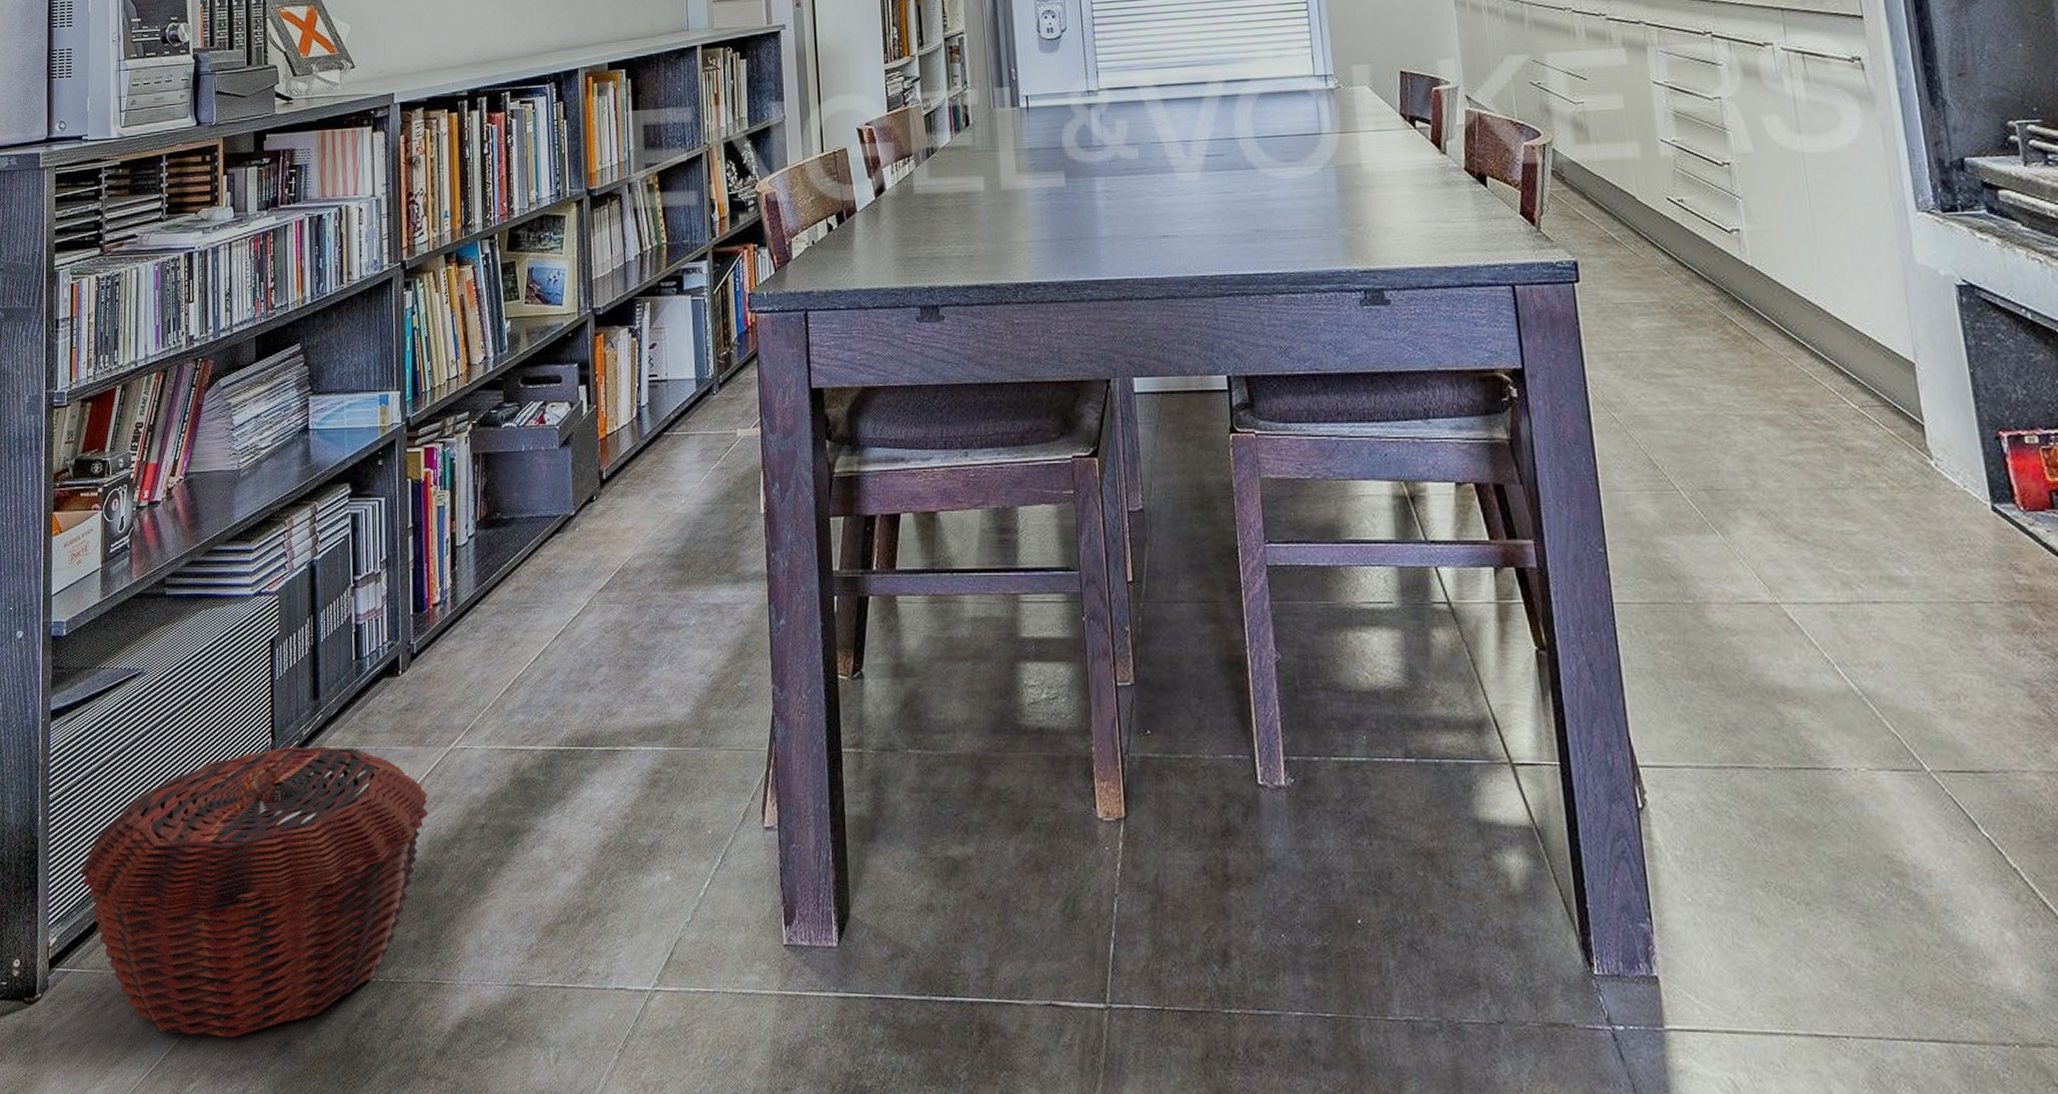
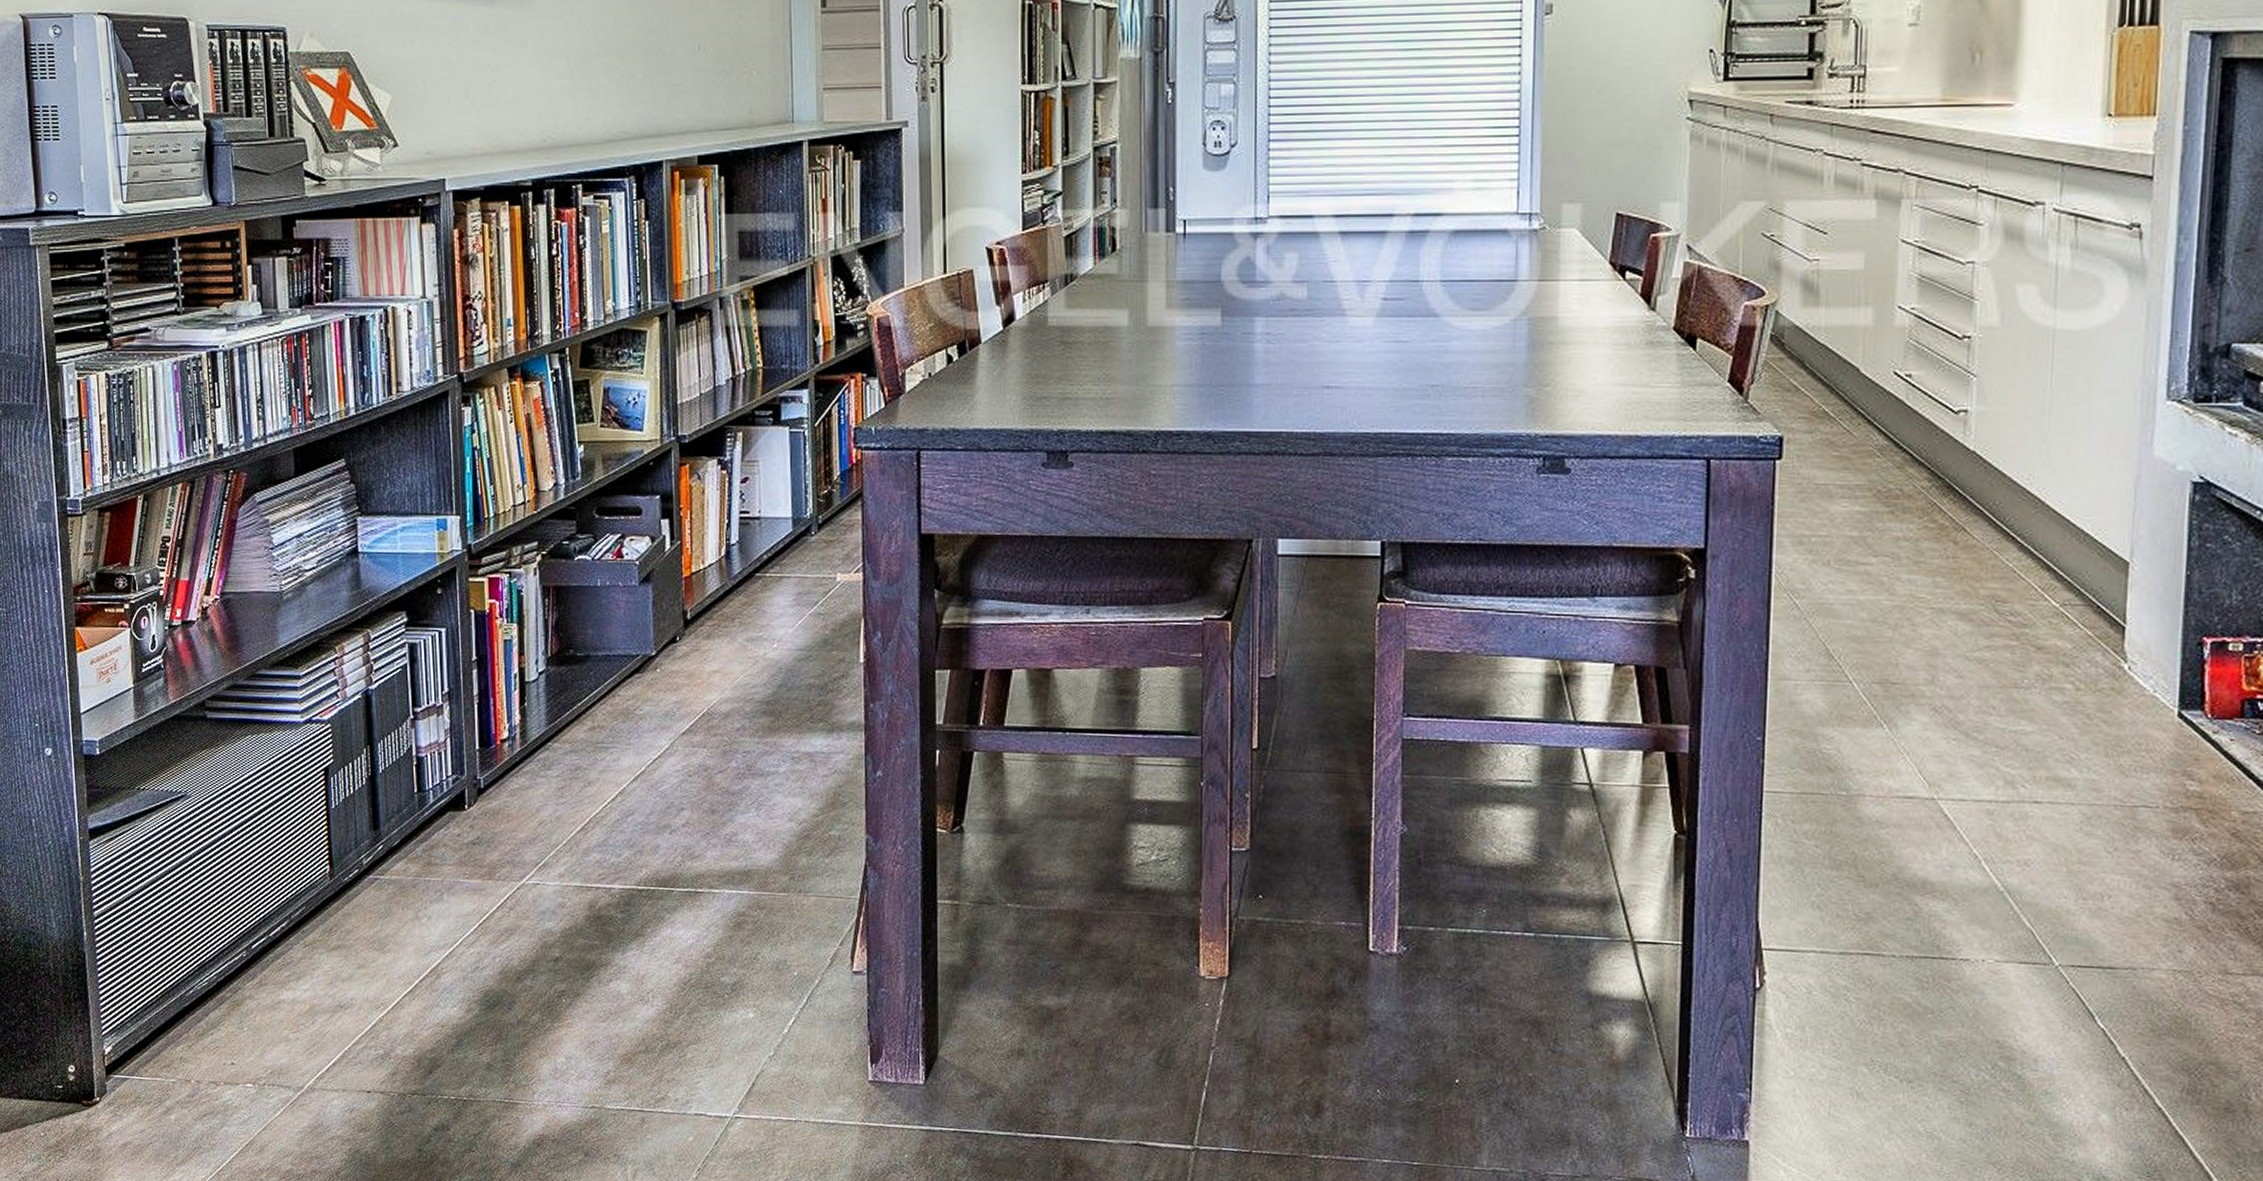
woven basket: present [78,746,429,1038] -> none [130,874,500,1144]

